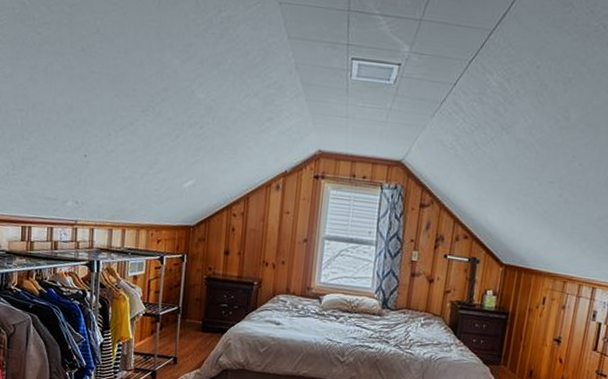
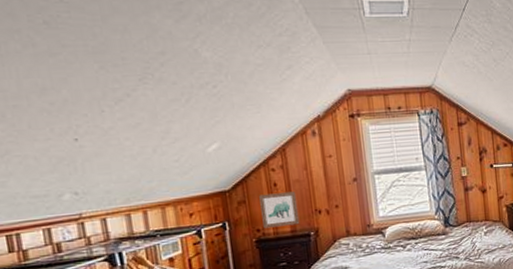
wall art: none [215,236,250,272] -> present [259,191,300,229]

